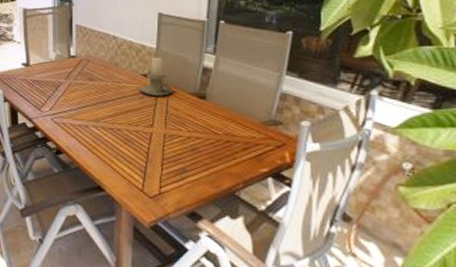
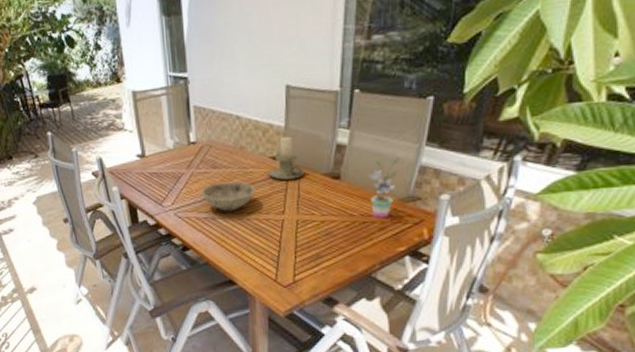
bowl: none [76,93,128,121] -> present [200,181,256,212]
potted plant: none [231,83,261,140] -> present [367,157,399,220]

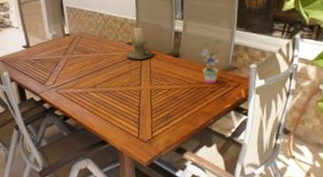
bowl: present [200,181,256,212] -> none [75,63,119,87]

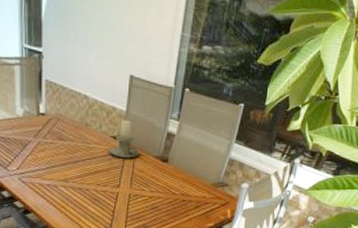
potted plant: present [198,39,220,85] -> none [189,149,215,199]

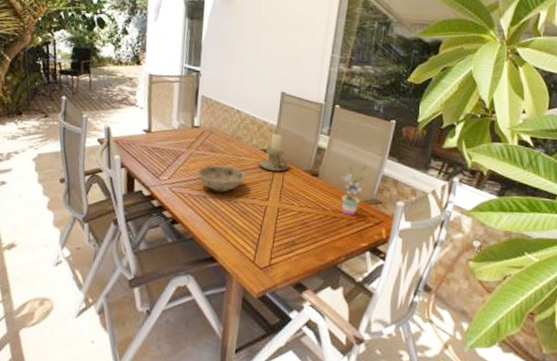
bowl: none [45,153,97,181] -> present [196,165,246,193]
potted plant: none [189,149,215,199] -> present [340,165,367,216]

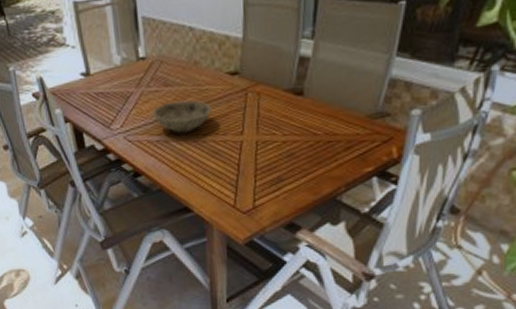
candle holder: present [257,133,290,172] -> none [224,49,265,98]
potted plant: present [340,165,367,216] -> none [332,69,367,138]

